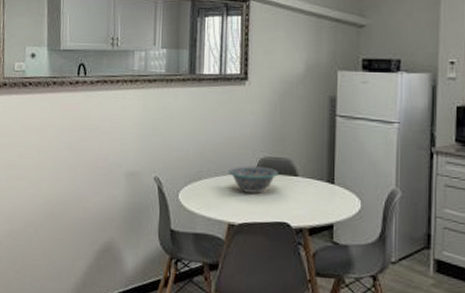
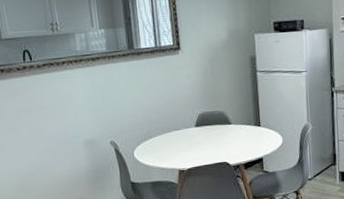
decorative bowl: present [228,166,278,193] -> none [173,120,215,143]

